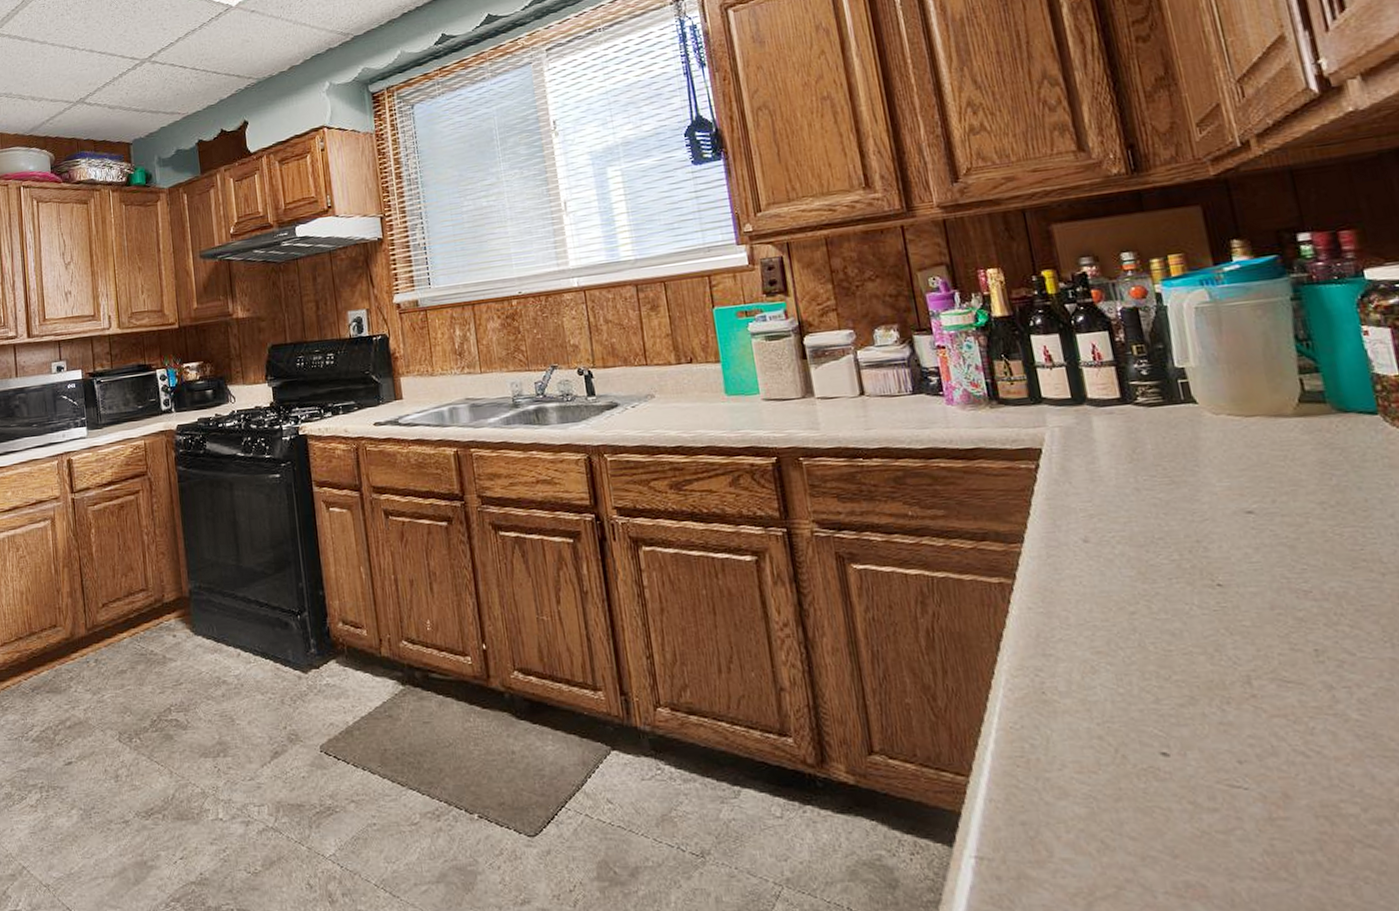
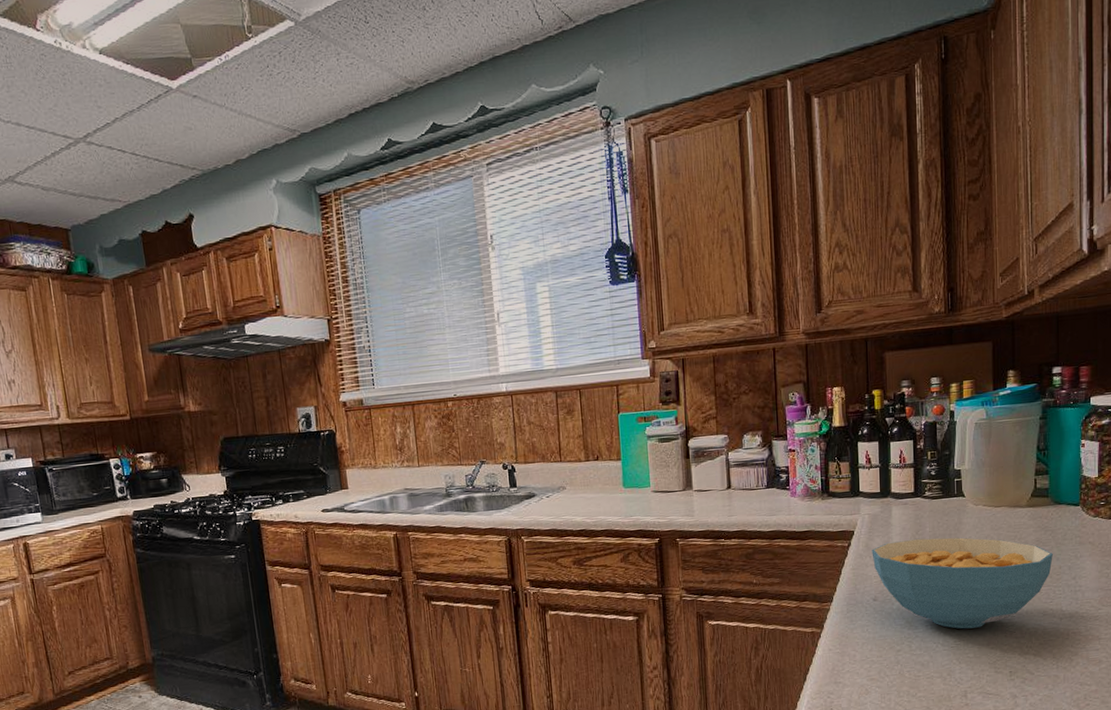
cereal bowl: none [1070,457,1352,585] -> present [871,537,1053,629]

